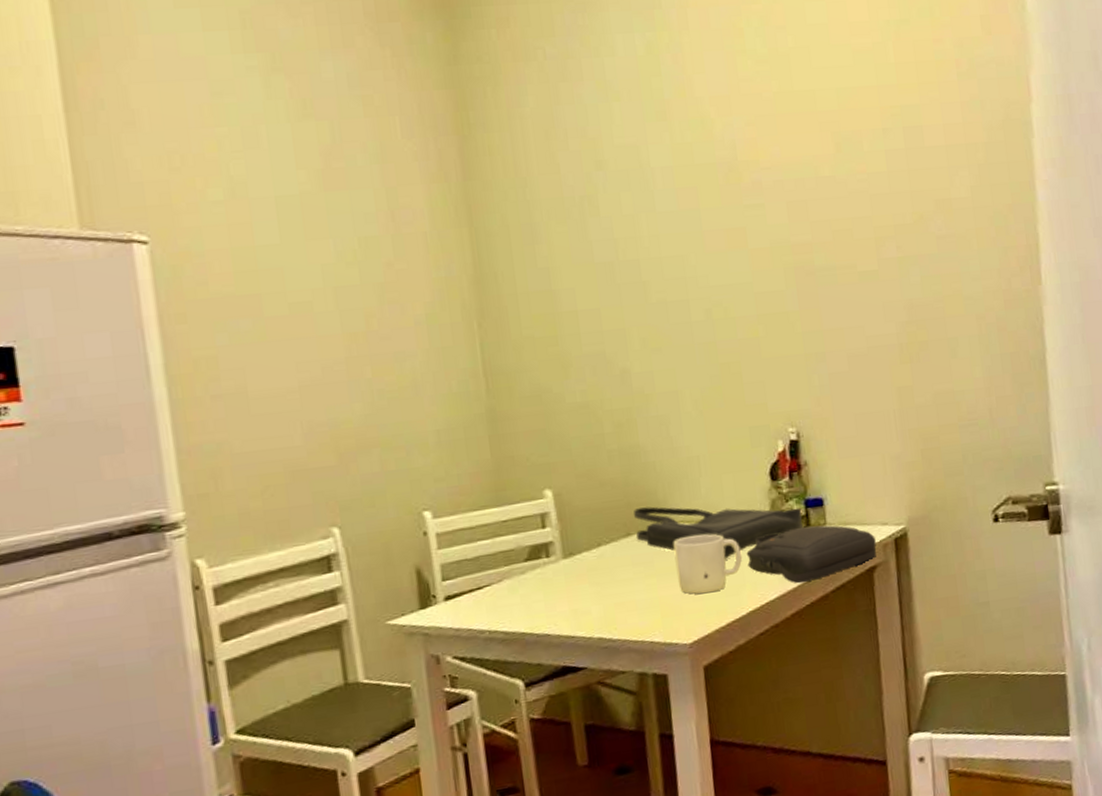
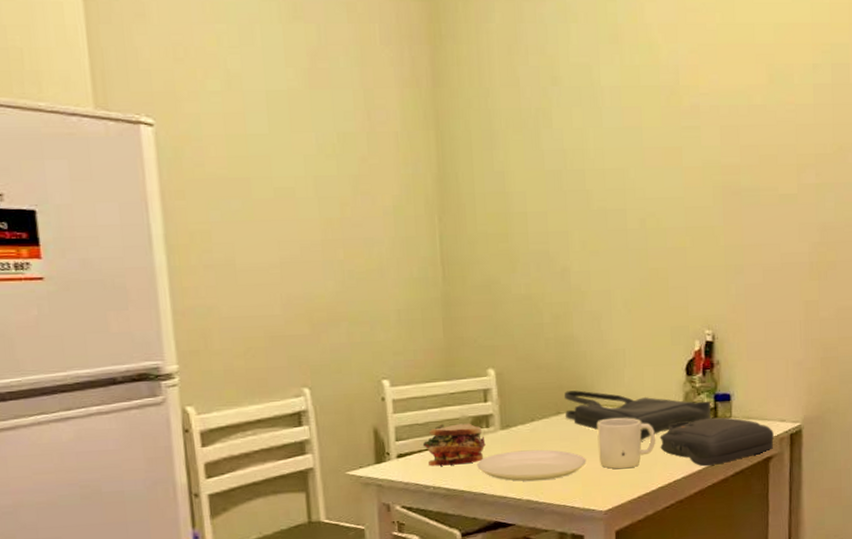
sandwich: none [473,553,547,608] -> present [422,423,486,467]
plate: none [538,577,665,617] -> present [477,449,587,481]

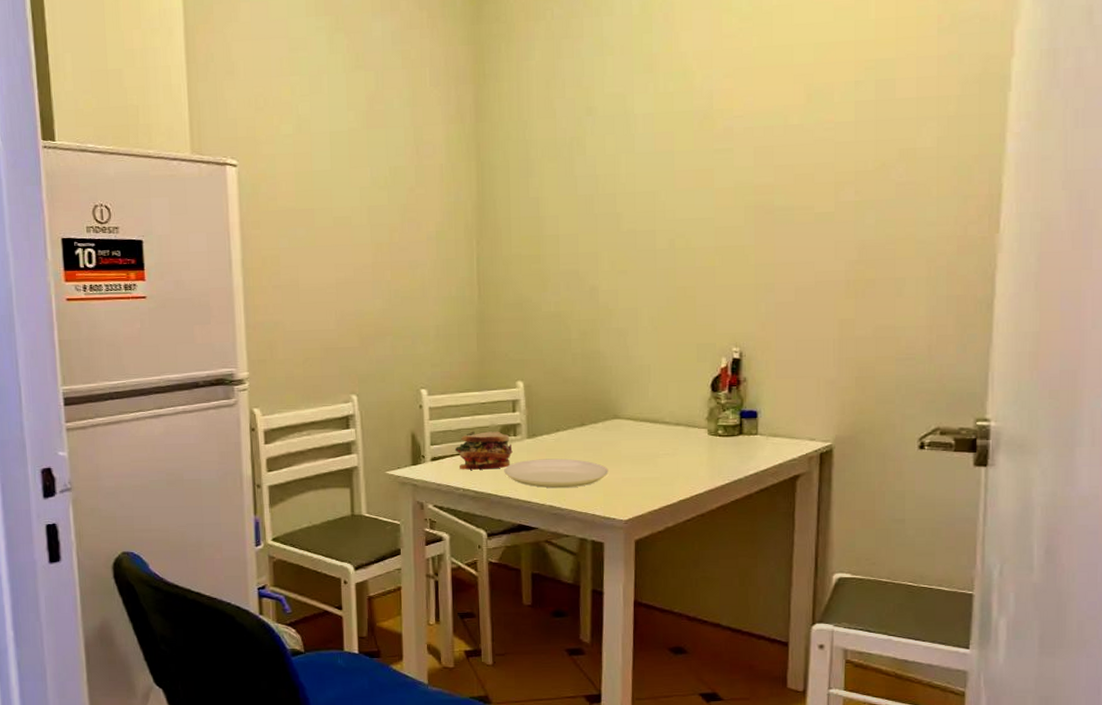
tote bag: present [563,390,711,441] -> none [588,403,737,455]
mug: present [597,417,655,469] -> none [620,430,678,481]
laptop bag: present [660,417,774,467] -> none [682,434,802,482]

